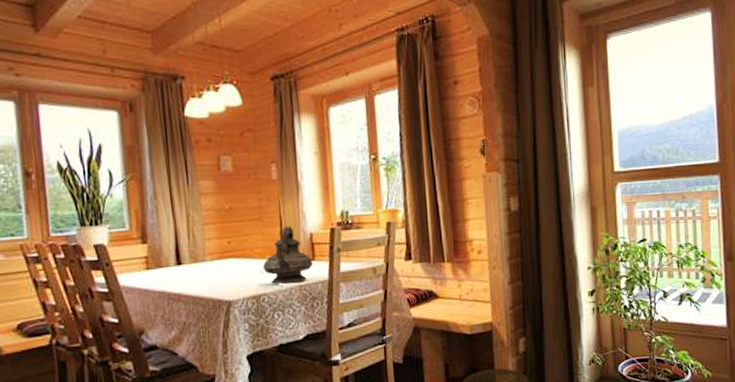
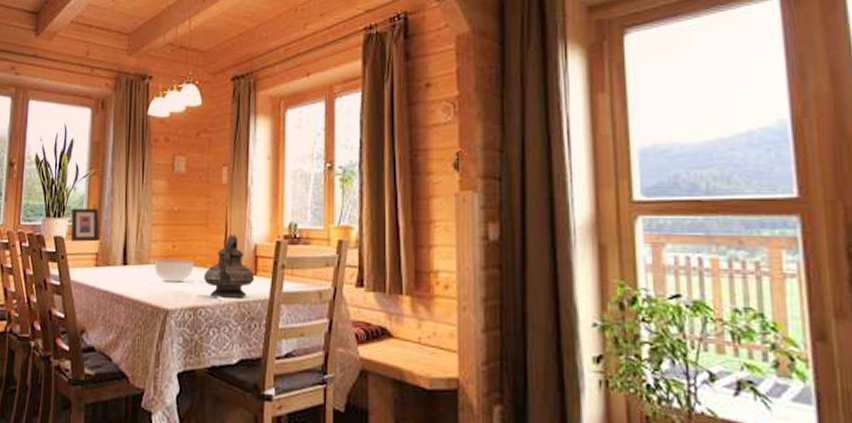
picture frame: none [110,213,146,248] -> present [70,208,99,242]
bowl: none [210,252,253,276] -> present [154,258,194,283]

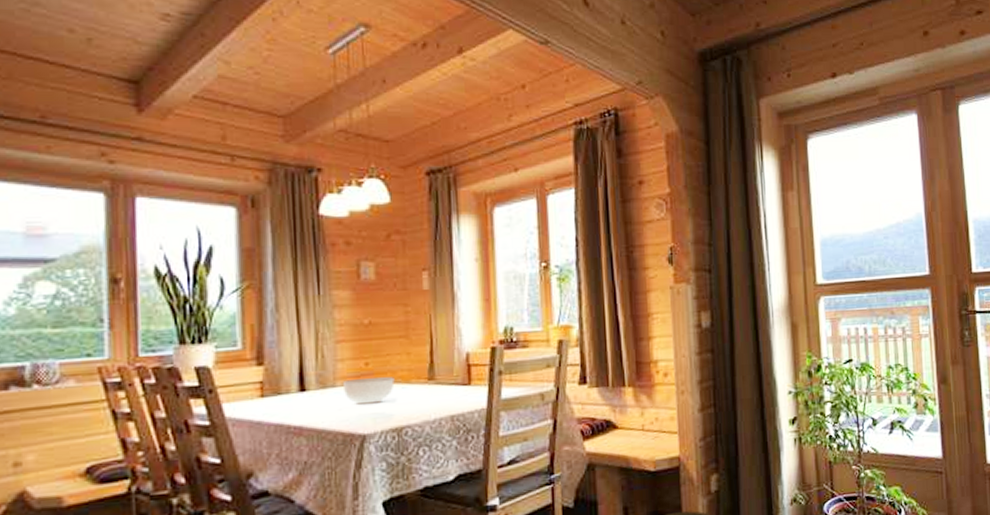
picture frame: present [70,208,99,242] -> none [218,328,262,371]
teapot: present [203,234,255,298] -> none [407,344,469,414]

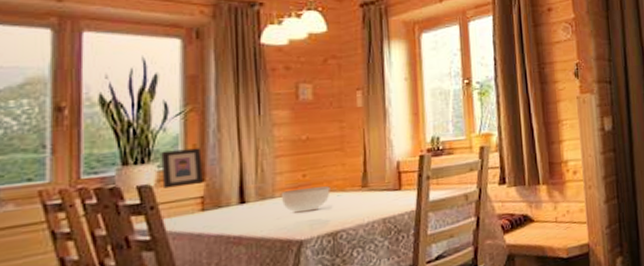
picture frame: none [218,328,262,371] -> present [161,148,203,189]

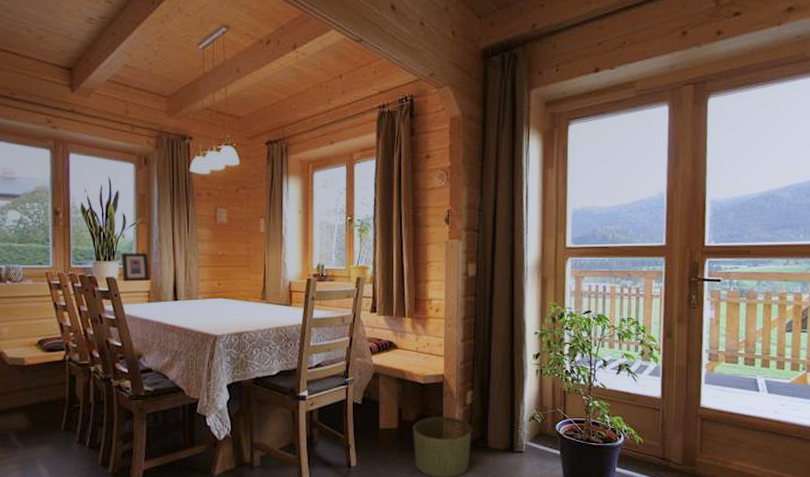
bowl: present [280,186,331,213] -> none [202,294,238,313]

